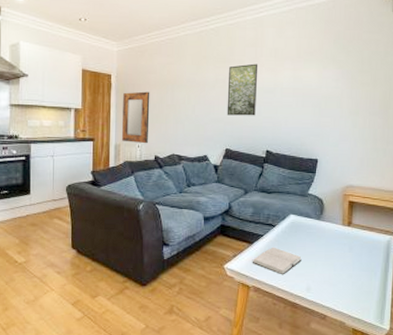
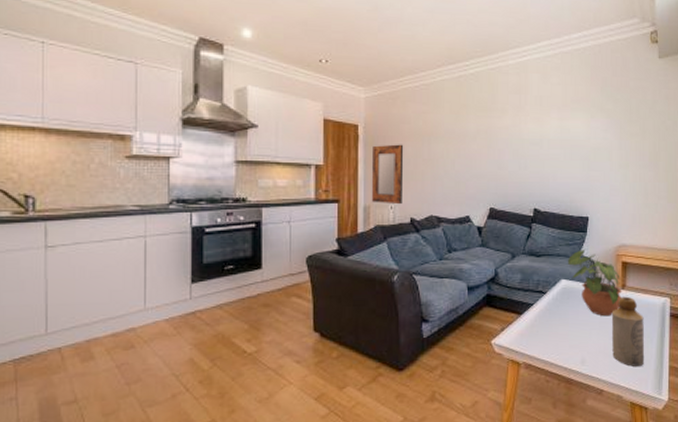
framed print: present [226,63,259,116] -> none [490,112,523,171]
hardback book: present [252,247,302,275] -> none [522,316,575,348]
potted plant: none [296,189,348,250] -> present [567,250,622,317]
bottle: none [336,232,369,297] -> present [611,296,645,367]

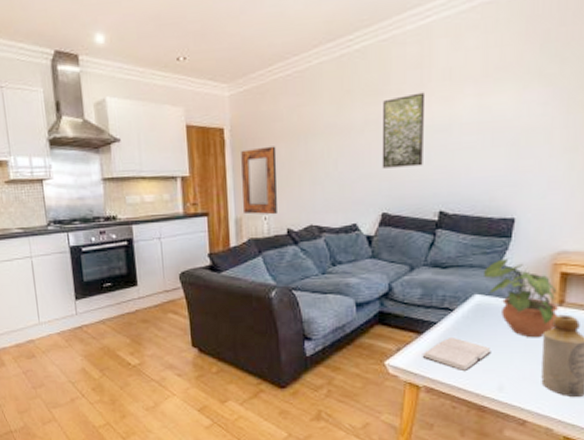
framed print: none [490,112,523,171] -> present [382,92,426,169]
hardback book: none [522,316,575,348] -> present [422,336,492,372]

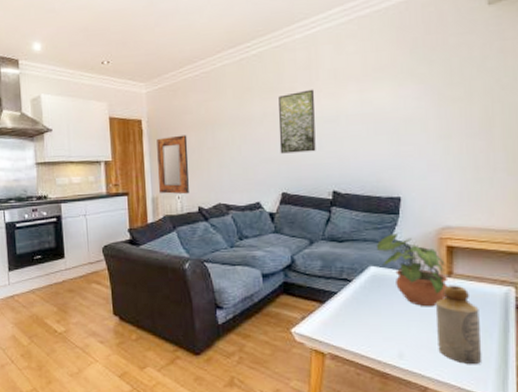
hardback book: present [422,336,492,372] -> none [325,305,390,340]

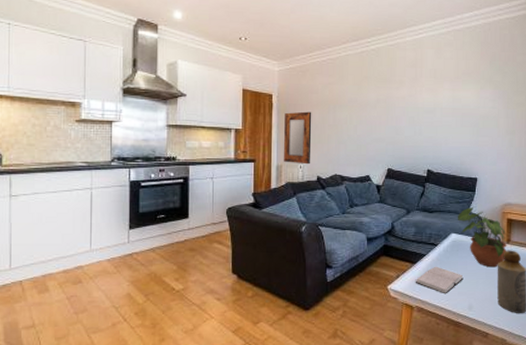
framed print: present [278,89,316,154] -> none [388,84,419,136]
hardback book: none [325,305,390,340] -> present [415,266,464,294]

